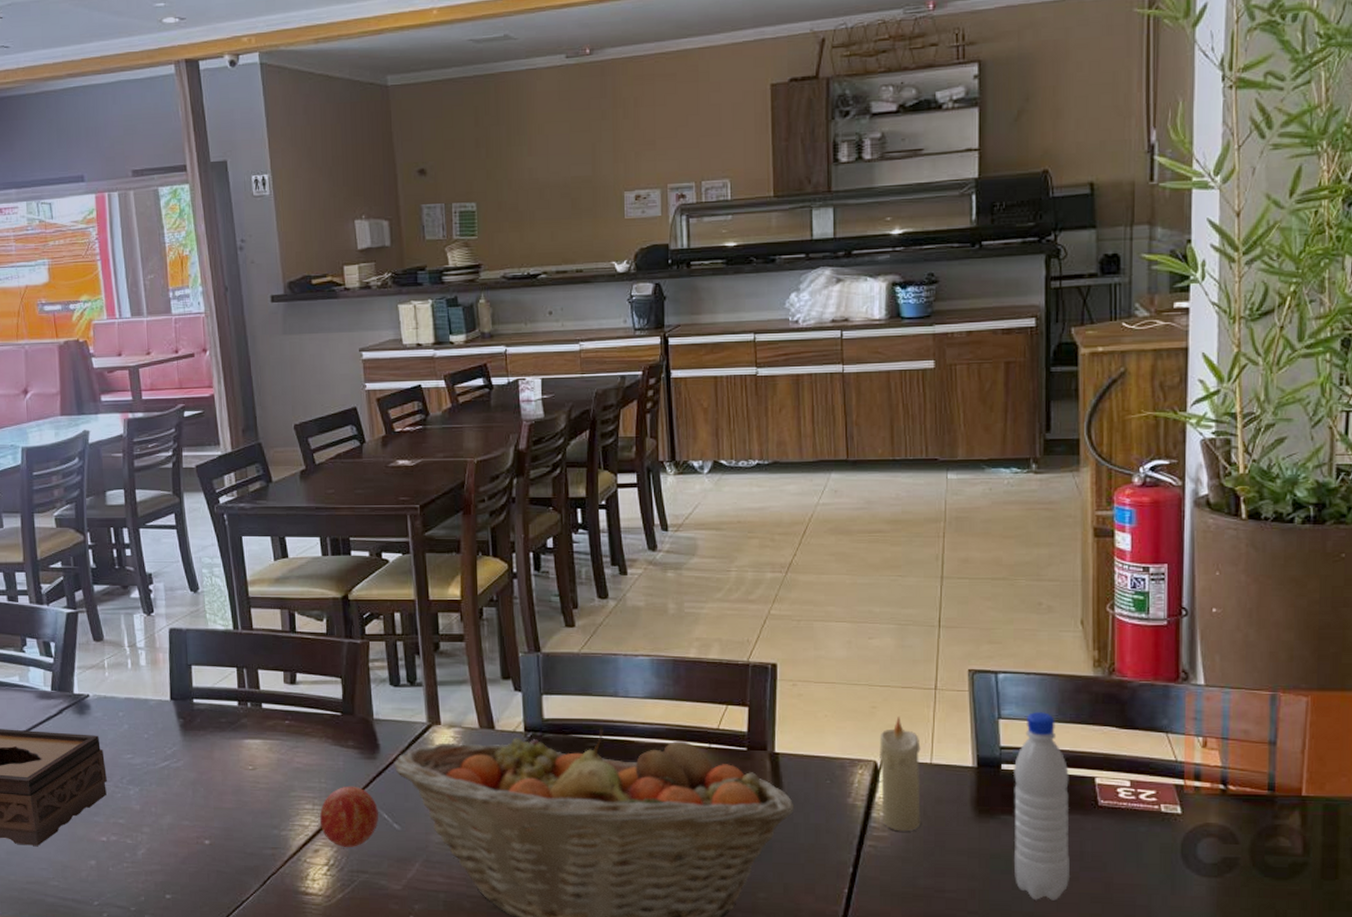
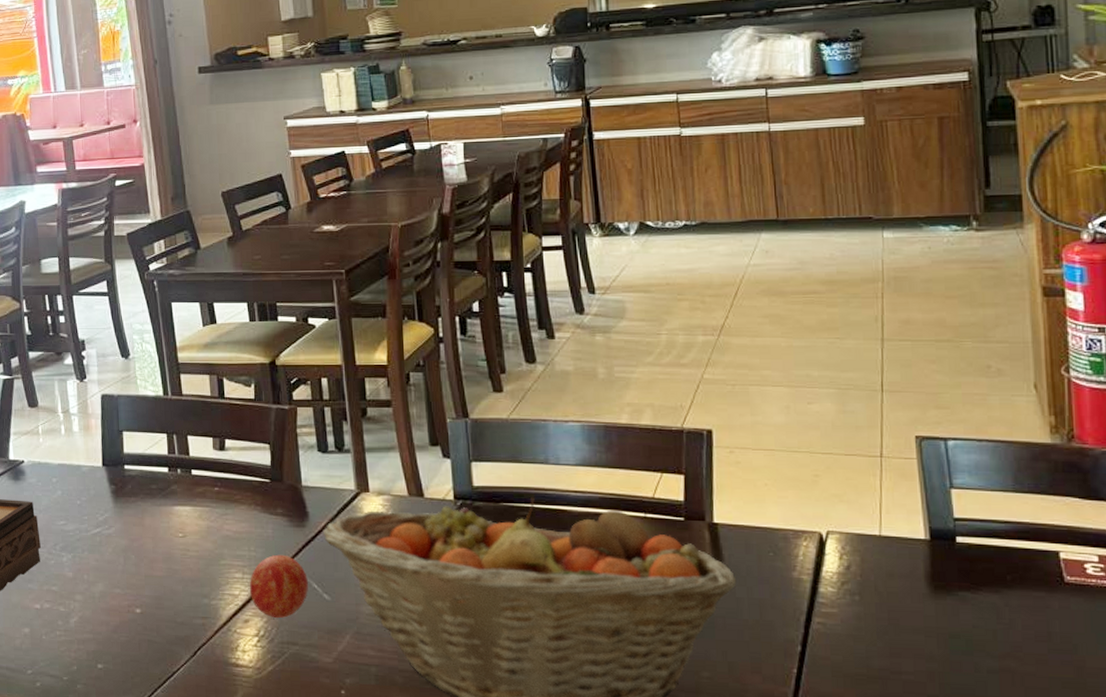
candle: present [879,717,921,832] -> none [824,486,872,608]
water bottle: present [1012,712,1071,901] -> none [969,481,1039,685]

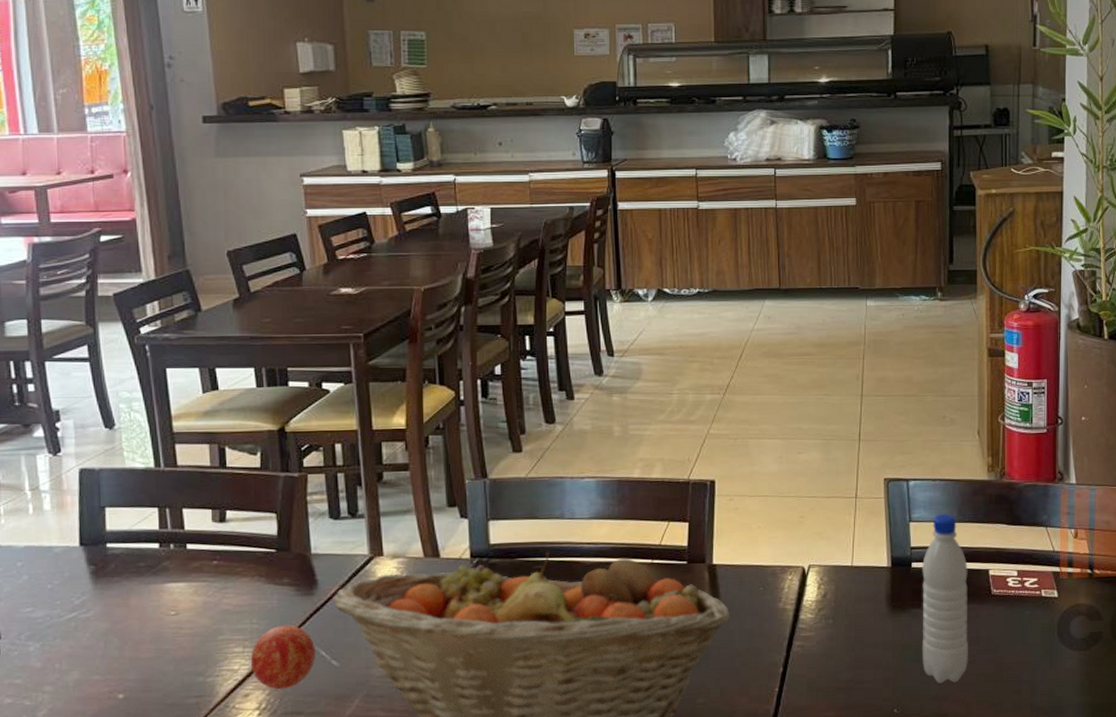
water bottle: none [969,481,1039,685] -> present [921,514,969,683]

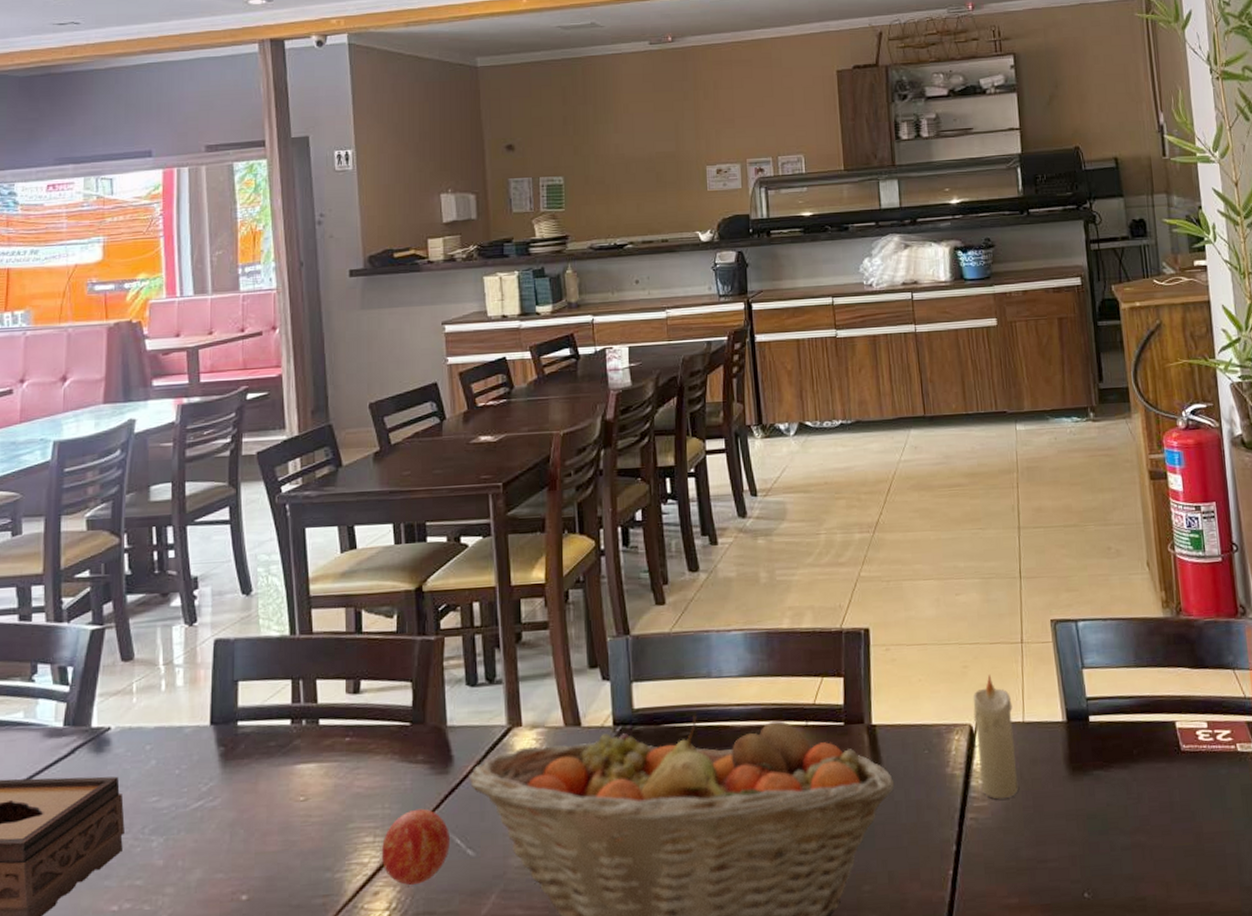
candle: none [807,525,843,631] -> present [973,675,1018,799]
water bottle: present [921,514,969,683] -> none [1100,658,1164,860]

